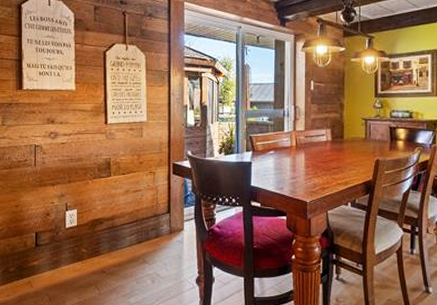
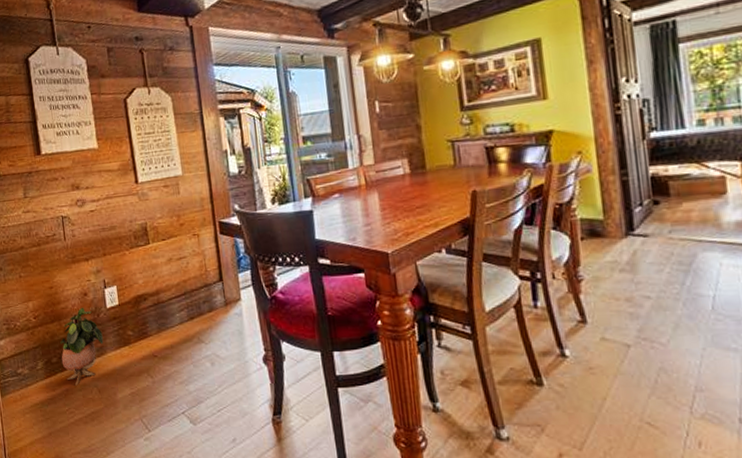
potted plant: none [18,225,59,293] -> present [60,307,104,386]

